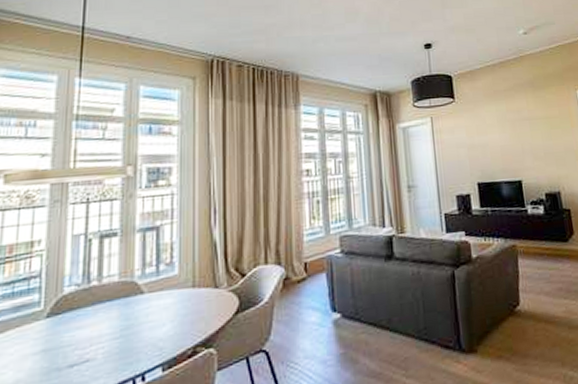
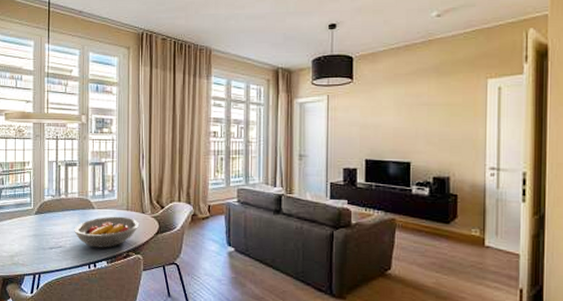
fruit bowl: none [110,296,212,352] -> present [74,216,140,248]

